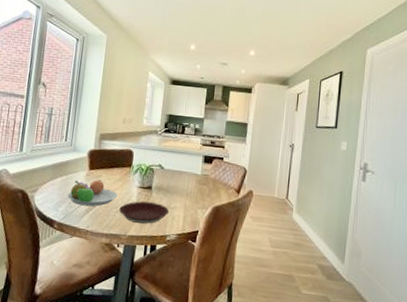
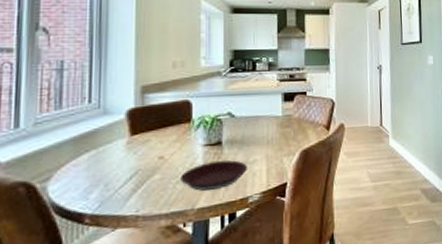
fruit bowl: present [67,179,118,207] -> none [100,145,176,186]

